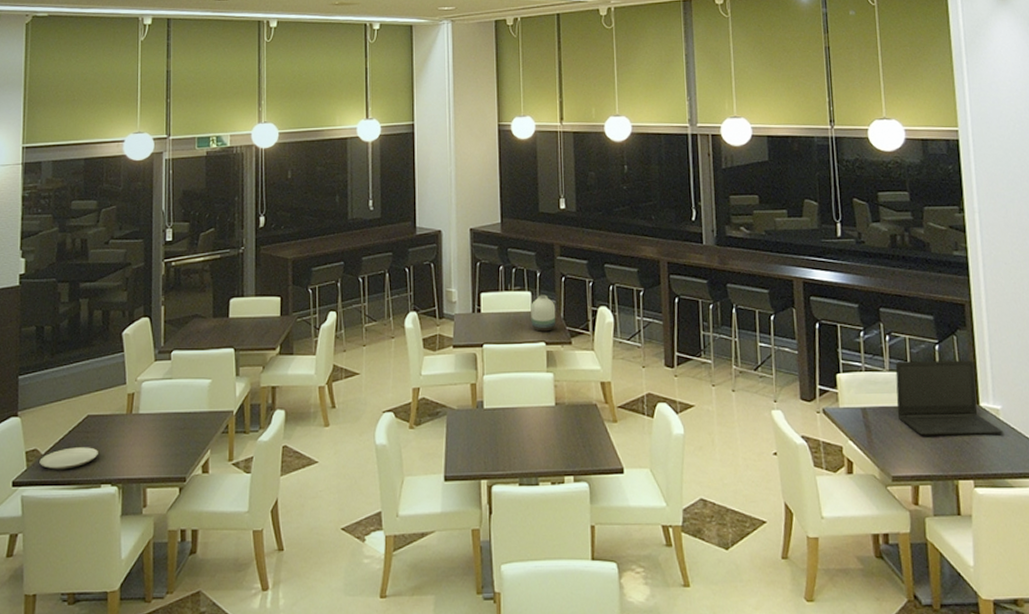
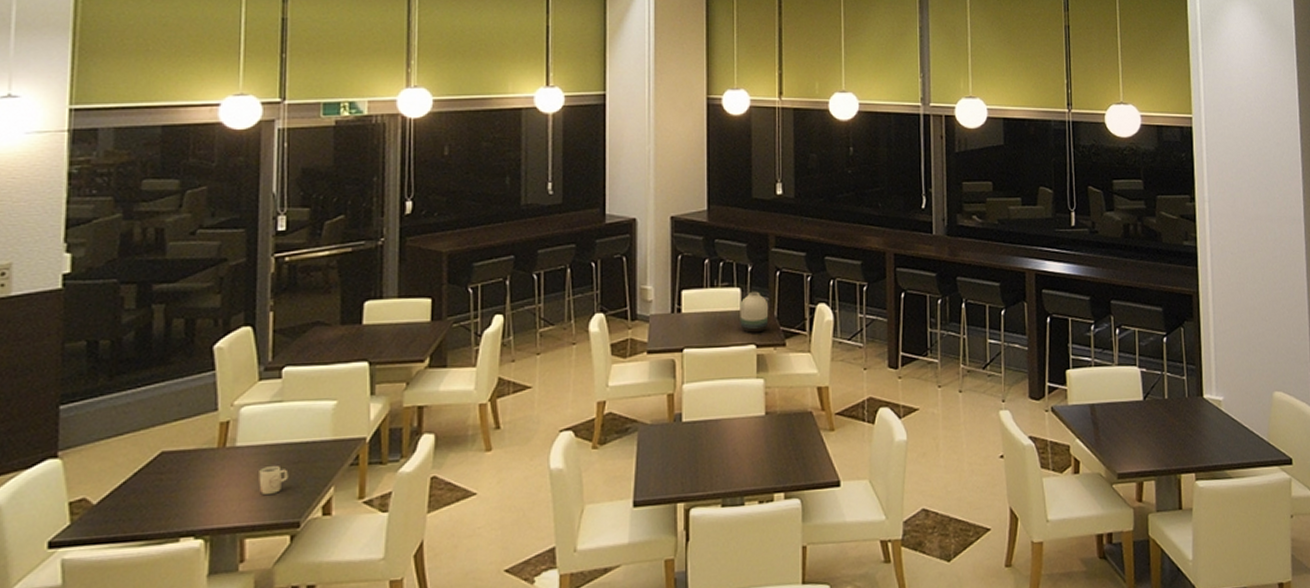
plate: present [39,447,98,470] -> none [89,492,176,524]
mug: none [156,431,177,454] -> present [259,466,289,496]
laptop: present [895,360,1003,436] -> none [1124,351,1224,431]

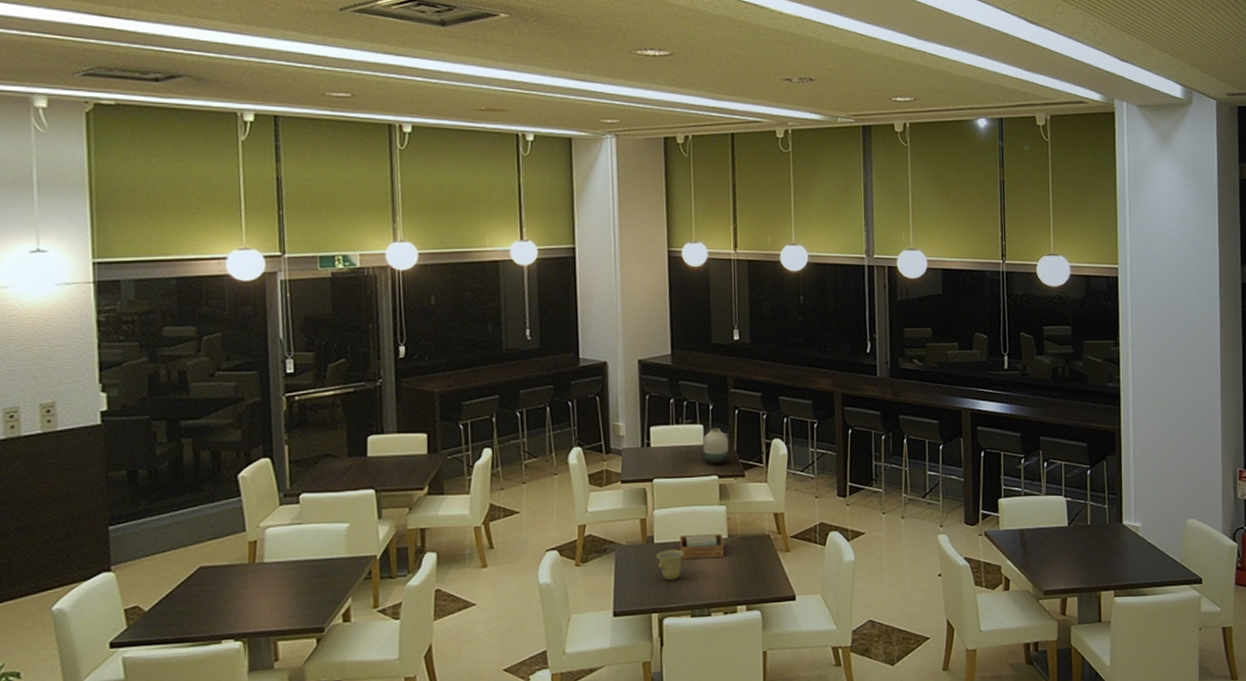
mug: present [259,466,289,496] -> none [285,579,312,605]
cup: none [683,428,716,465] -> present [655,549,684,581]
napkin holder: none [711,410,762,441] -> present [680,533,725,560]

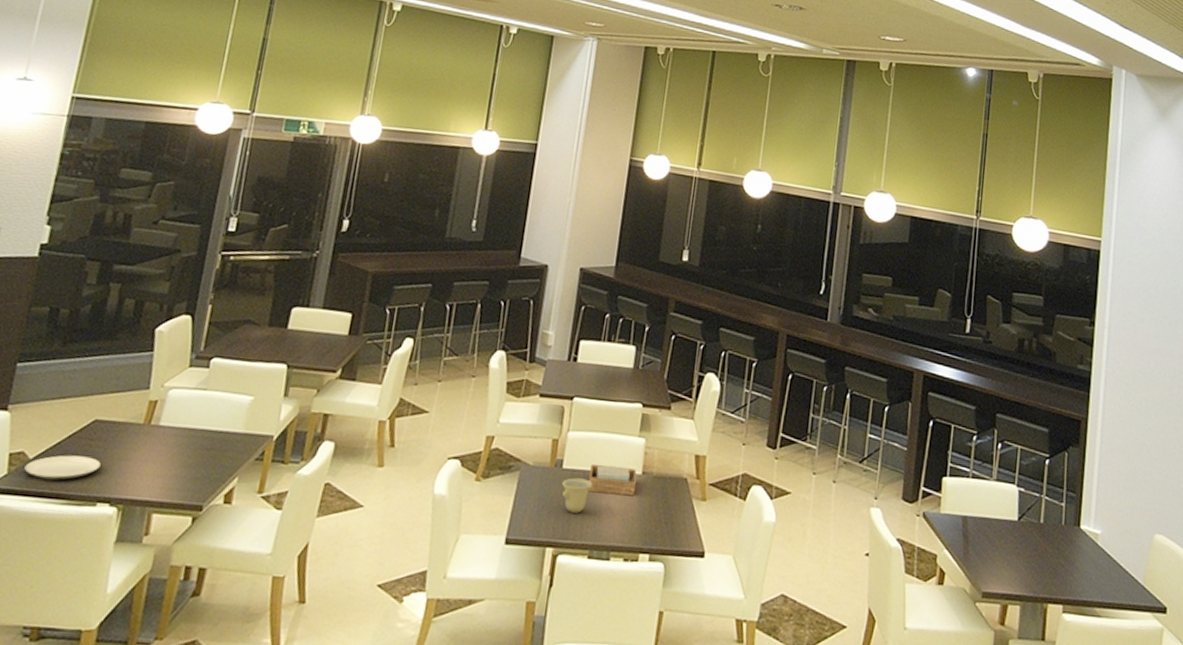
plate: none [143,601,216,628] -> present [24,455,101,481]
vase: present [703,428,729,465] -> none [630,351,660,393]

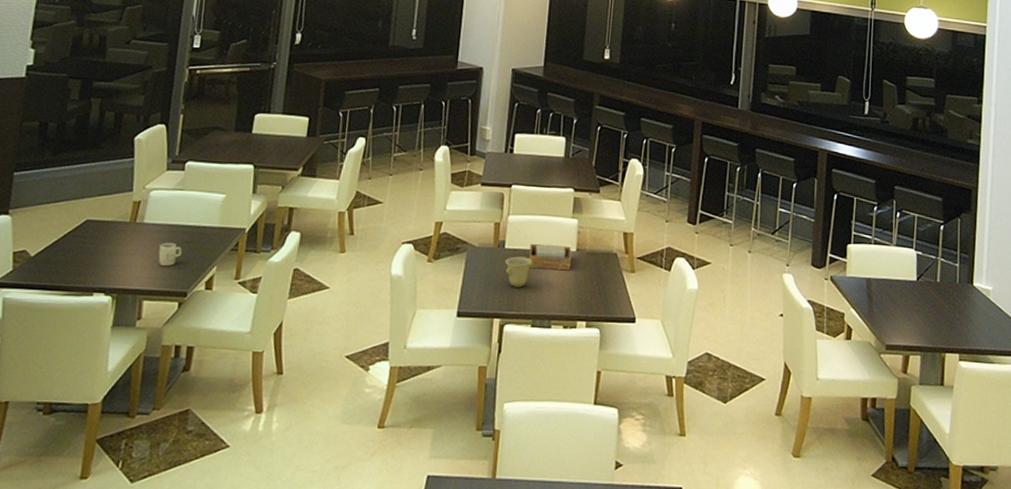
plate: present [24,455,101,481] -> none [27,251,94,274]
mug: none [173,449,201,476] -> present [158,243,183,267]

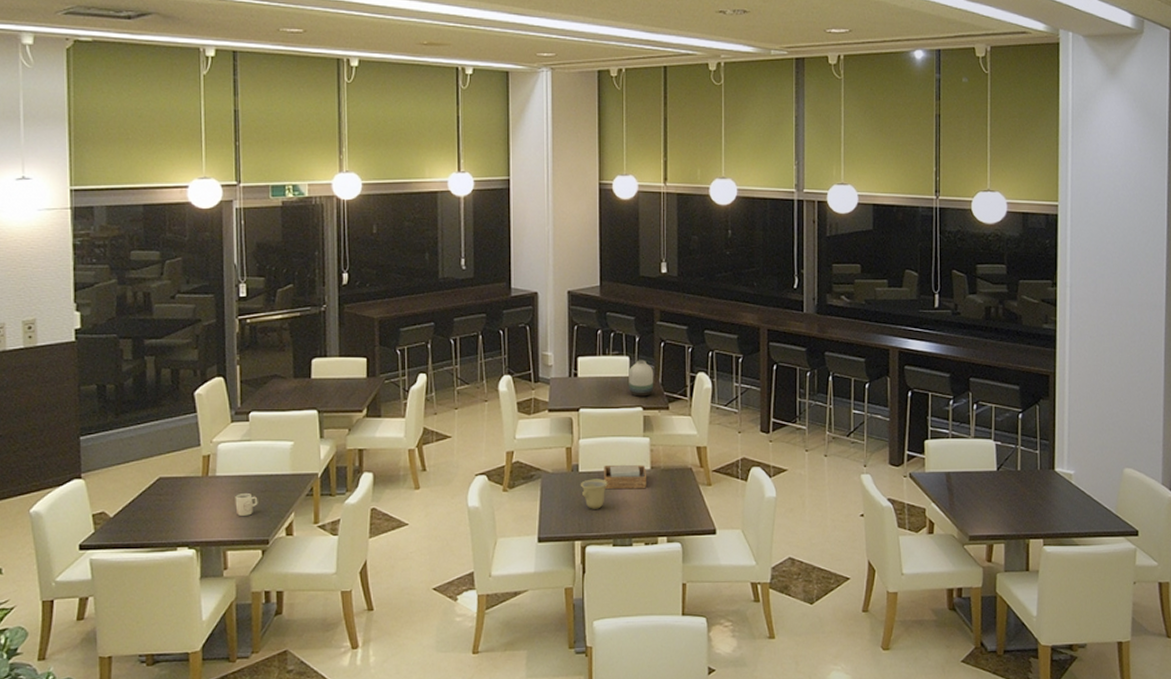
vase: none [562,141,588,178] -> present [629,360,654,397]

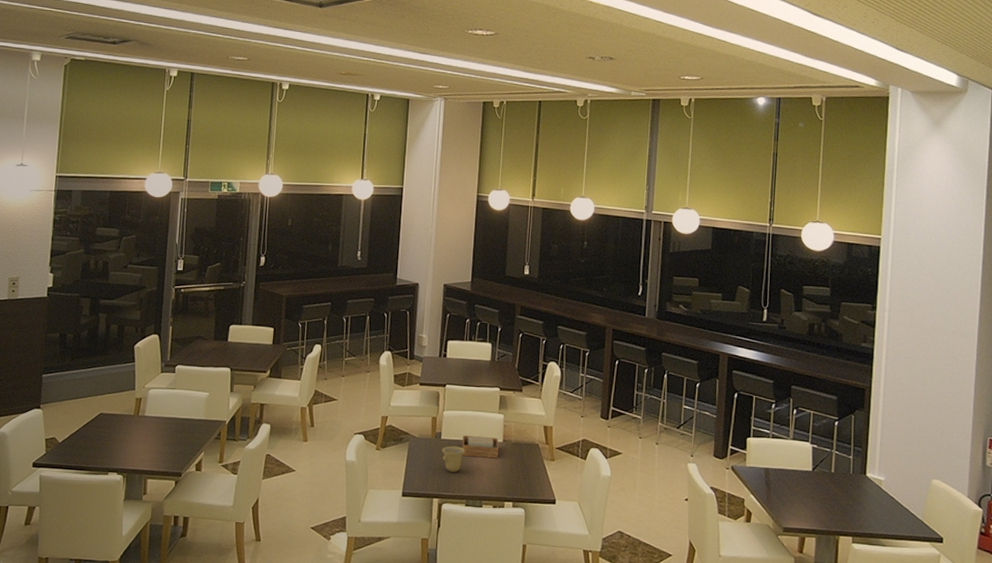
mug: present [235,493,258,517] -> none [157,432,176,452]
vase: present [629,360,654,397] -> none [489,347,512,379]

